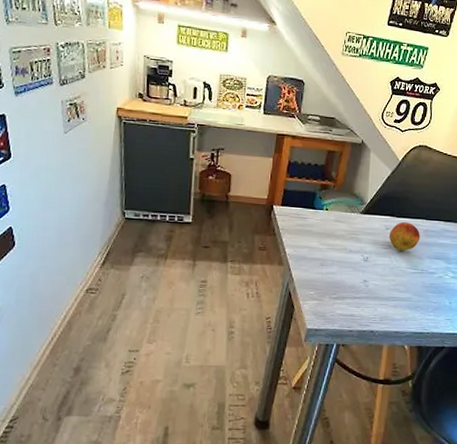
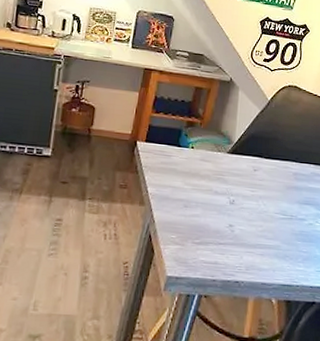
fruit: present [388,222,421,251] -> none [256,164,290,194]

